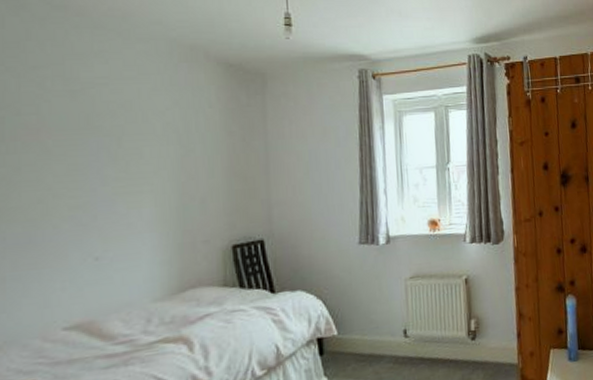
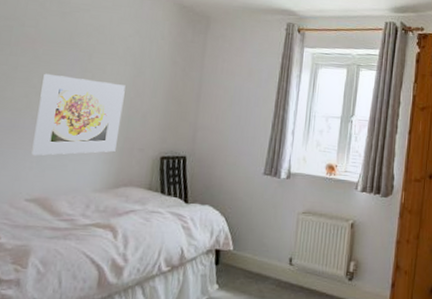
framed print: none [59,168,174,274] -> present [31,73,126,156]

